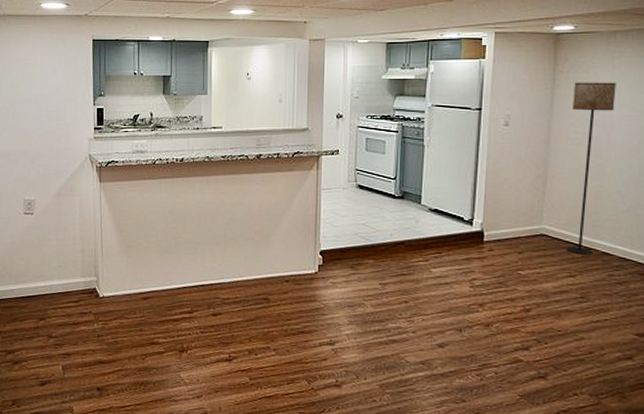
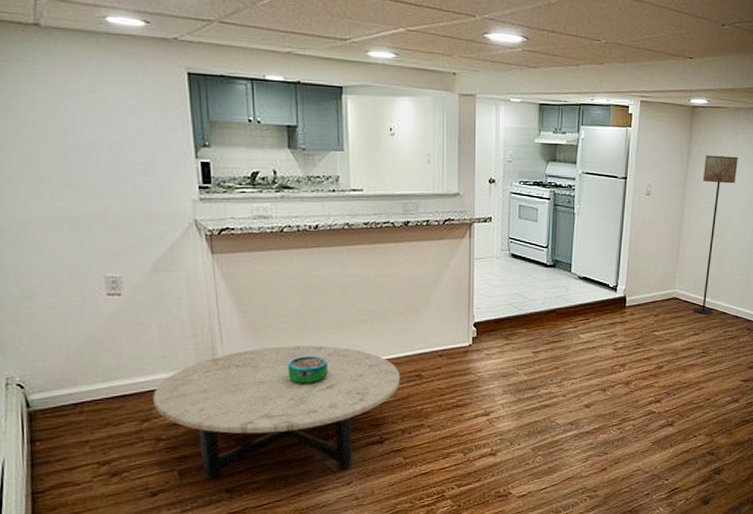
coffee table: none [49,263,250,383] -> present [153,345,401,479]
decorative bowl: none [152,272,186,300] -> present [287,355,329,385]

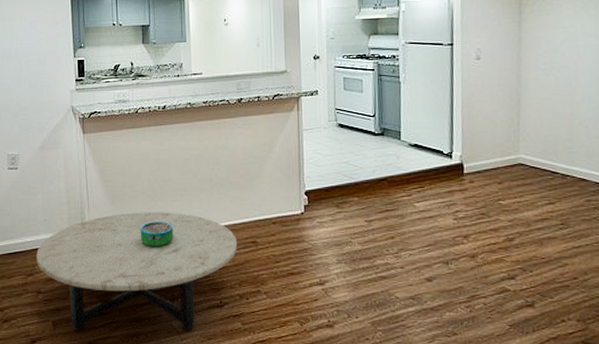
floor lamp: present [693,155,738,315] -> none [539,13,580,182]

